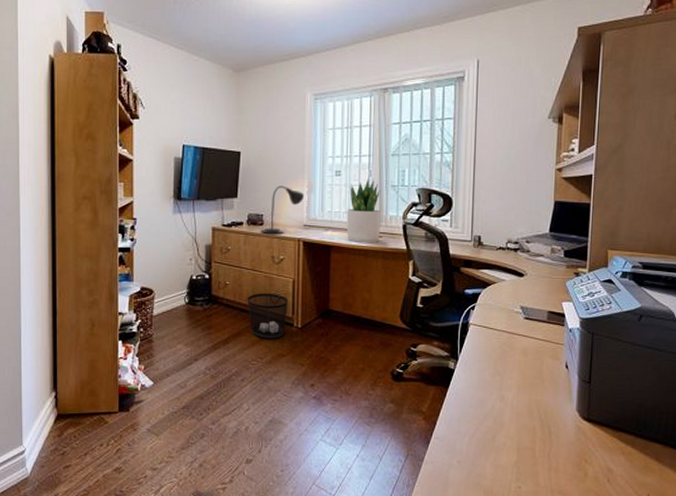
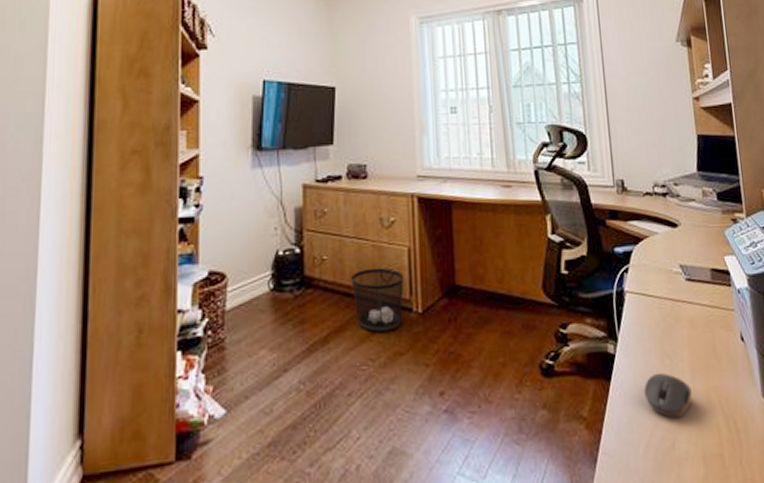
desk lamp: present [260,185,304,235] -> none [363,127,415,191]
planter: present [346,180,381,243] -> none [467,117,509,196]
computer mouse: none [475,386,516,419] -> present [643,372,692,418]

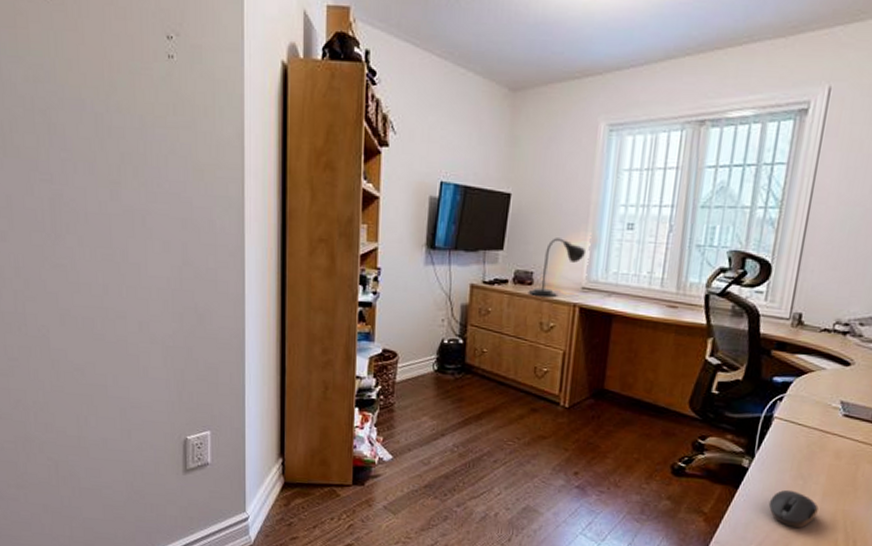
waste bin: present [351,267,404,332] -> none [506,364,555,418]
desk lamp: none [363,127,415,191] -> present [528,238,585,298]

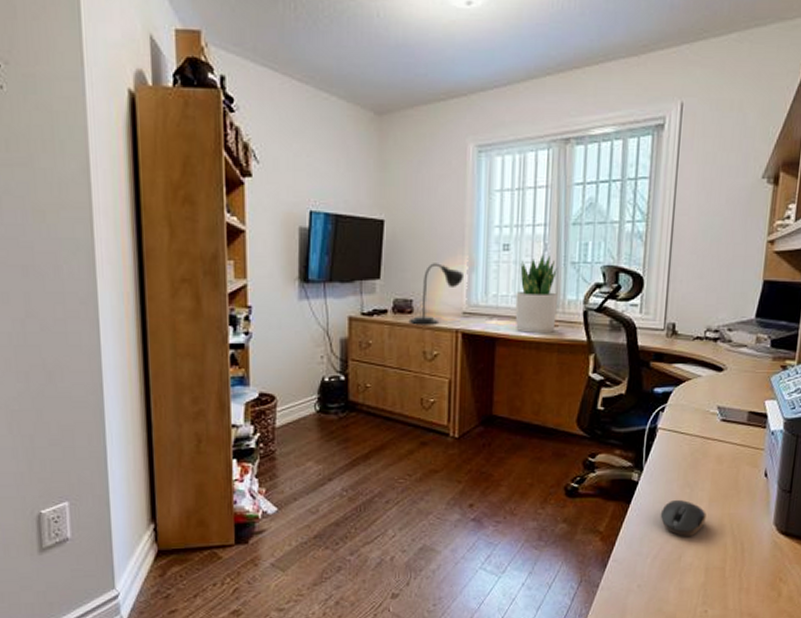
planter: none [634,236,681,315] -> present [515,255,557,334]

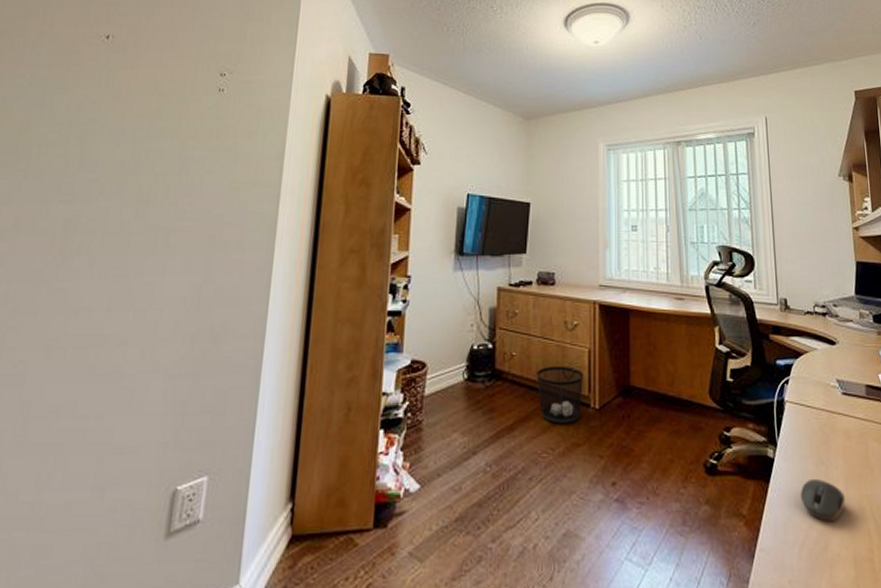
waste bin: none [393,396,442,452] -> present [537,366,583,424]
desk lamp: present [408,263,463,325] -> none [551,240,599,297]
planter: present [515,255,557,334] -> none [645,236,682,307]

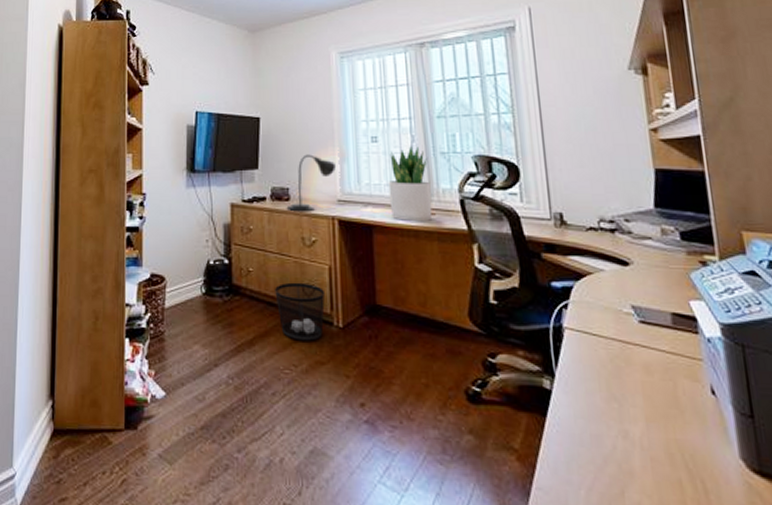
desk lamp: none [551,240,599,297] -> present [286,154,336,212]
planter: none [645,236,682,307] -> present [388,146,433,222]
computer mouse: present [800,478,845,521] -> none [586,415,647,465]

